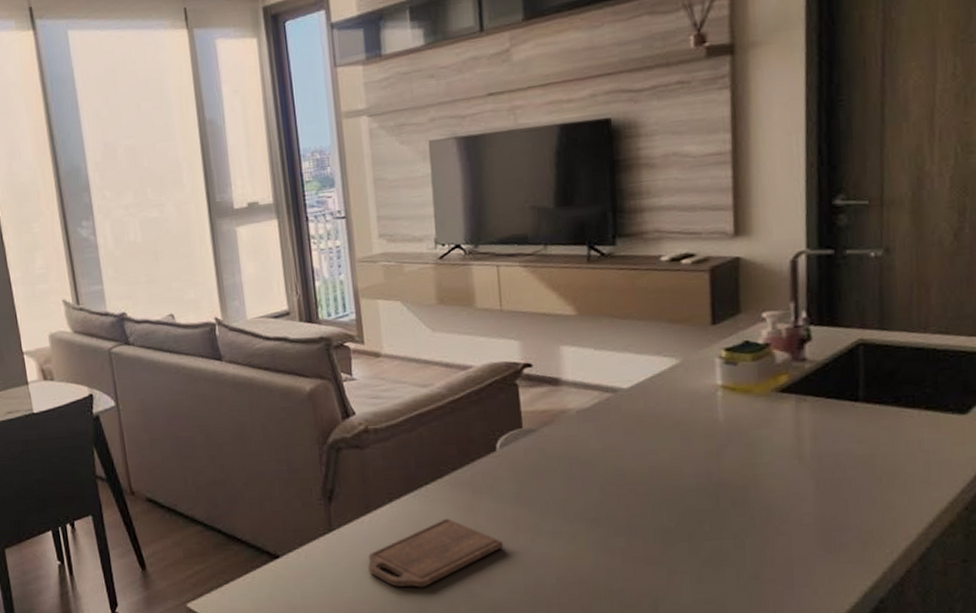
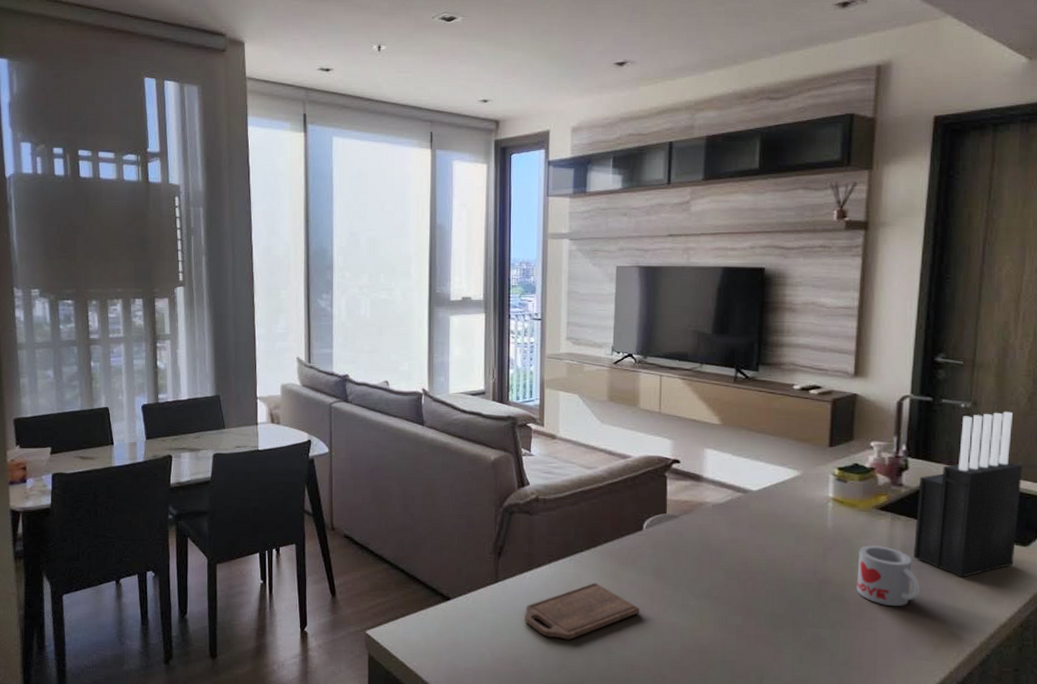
mug: none [759,434,840,504] -> present [856,545,921,606]
knife block: none [826,254,954,461] -> present [913,411,1023,578]

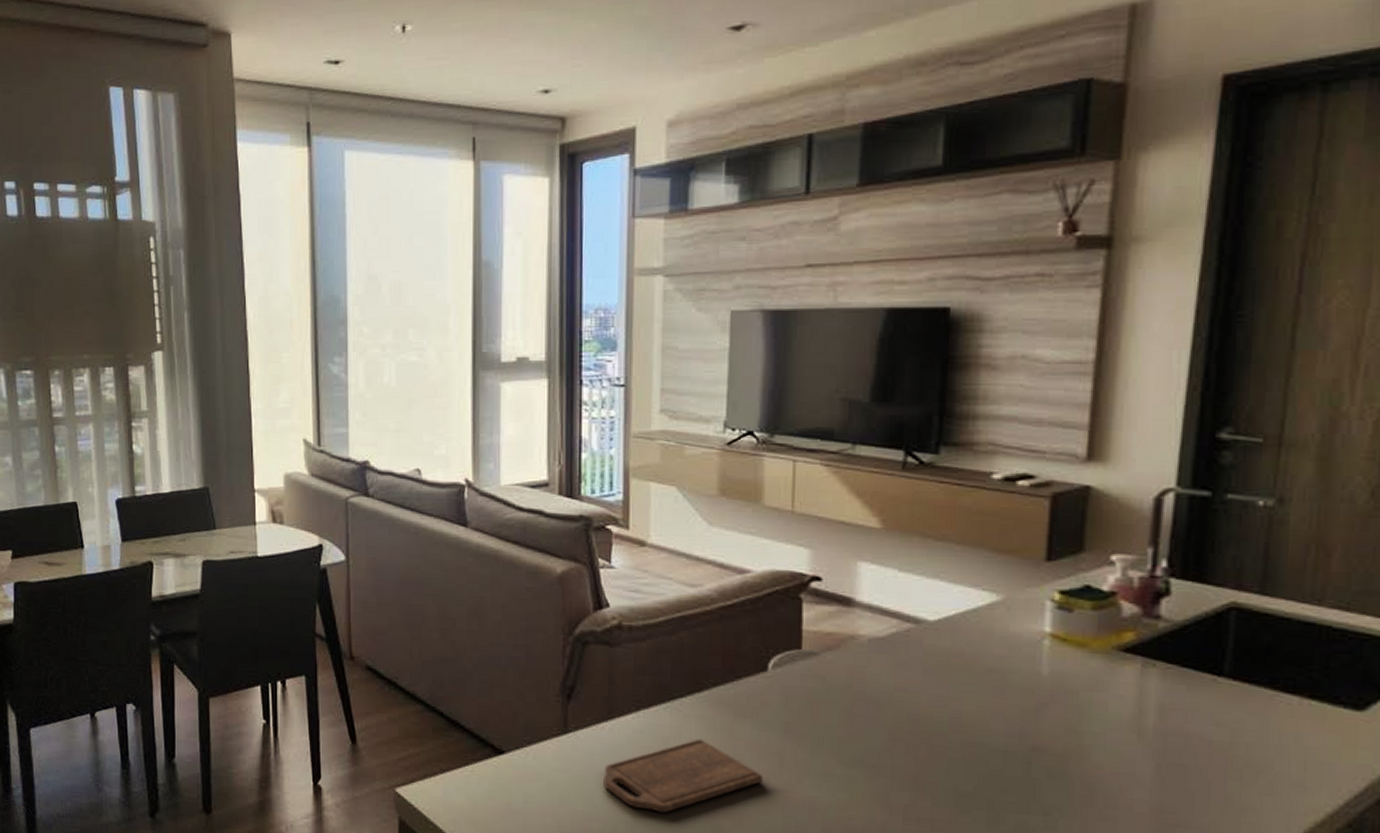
mug: present [856,545,921,606] -> none [1085,701,1187,789]
knife block: present [913,411,1023,578] -> none [1176,512,1359,753]

